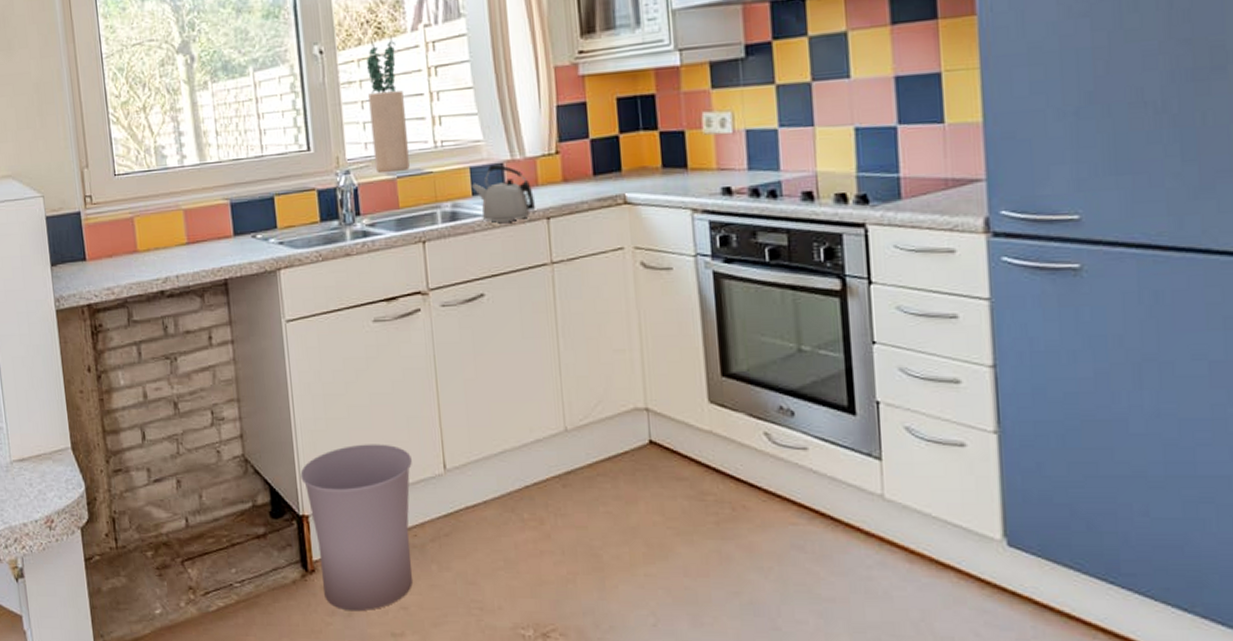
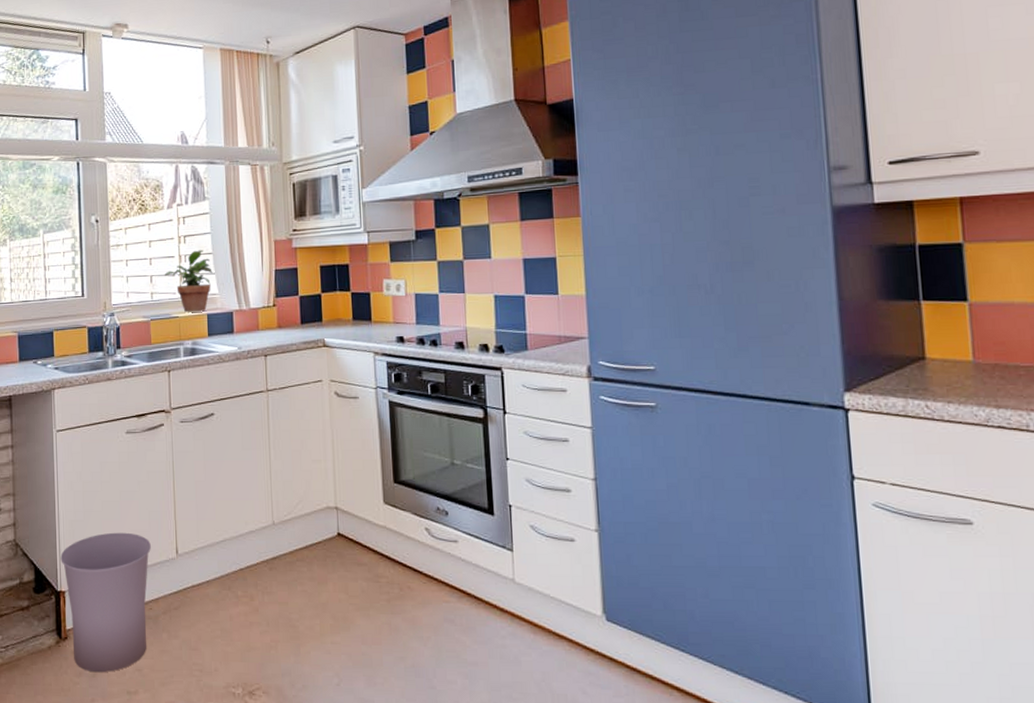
vase: present [367,35,410,174] -> none [132,210,161,317]
potted plant: none [411,83,475,166] -> present [164,250,213,312]
kettle: present [471,164,536,224] -> none [208,312,257,359]

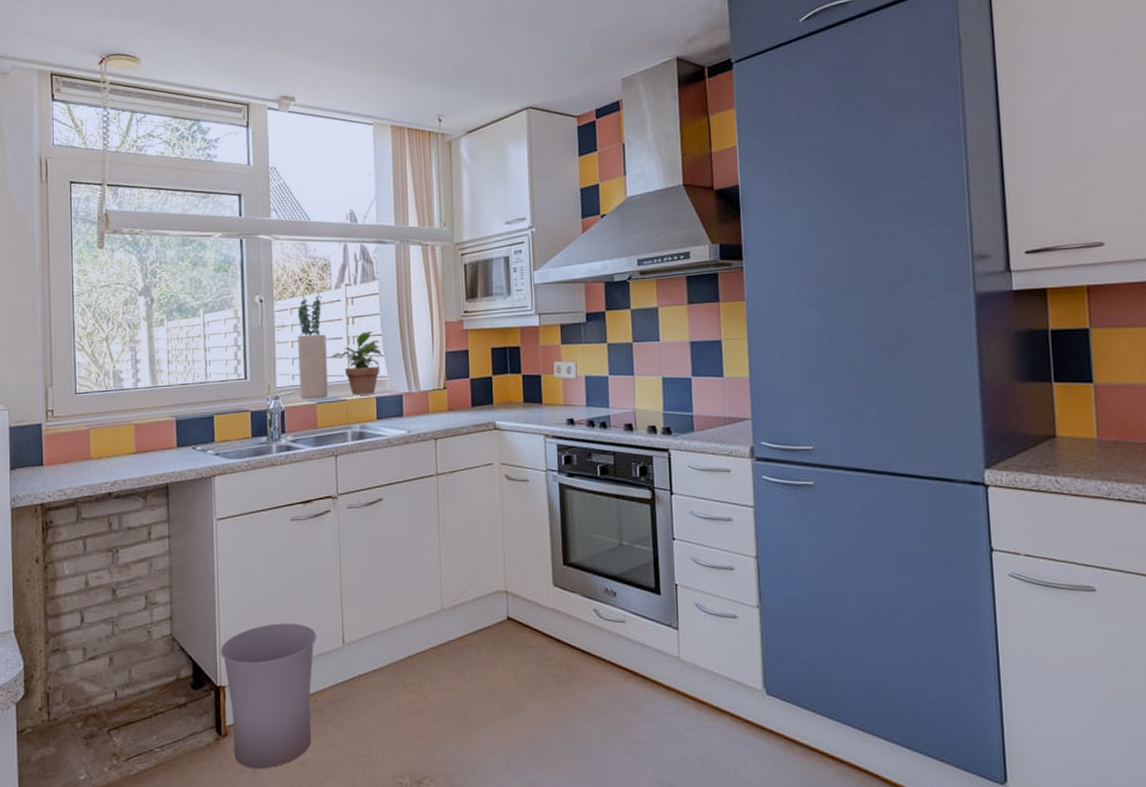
vase: none [132,210,161,317] -> present [298,290,328,400]

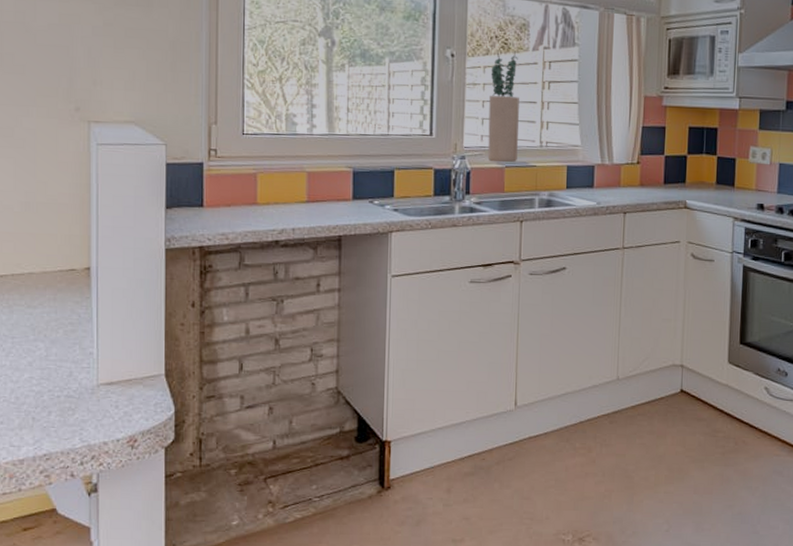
waste bin: present [220,623,316,769] -> none [388,382,488,522]
potted plant: present [331,331,382,395] -> none [524,98,577,163]

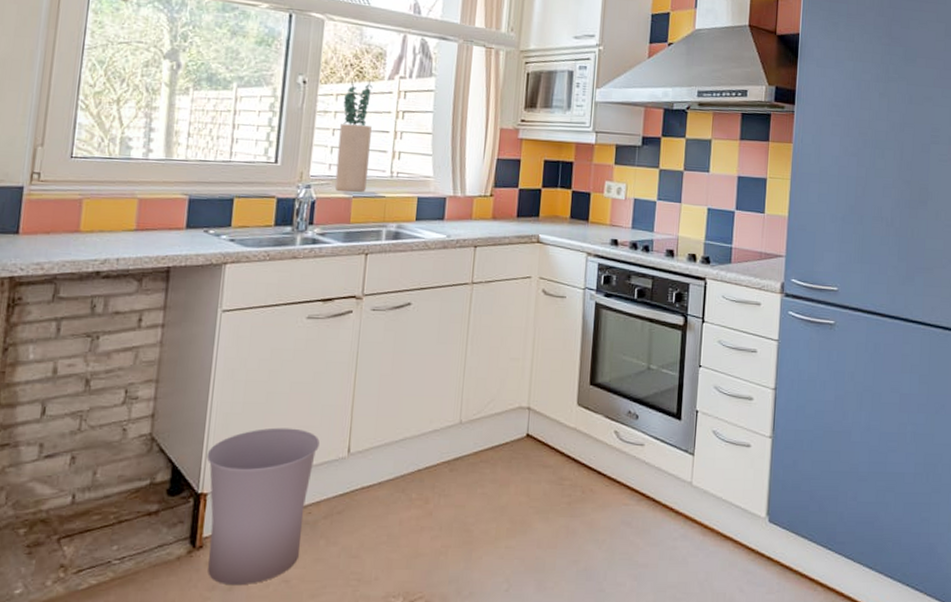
waste bin: none [388,382,488,522] -> present [206,427,320,586]

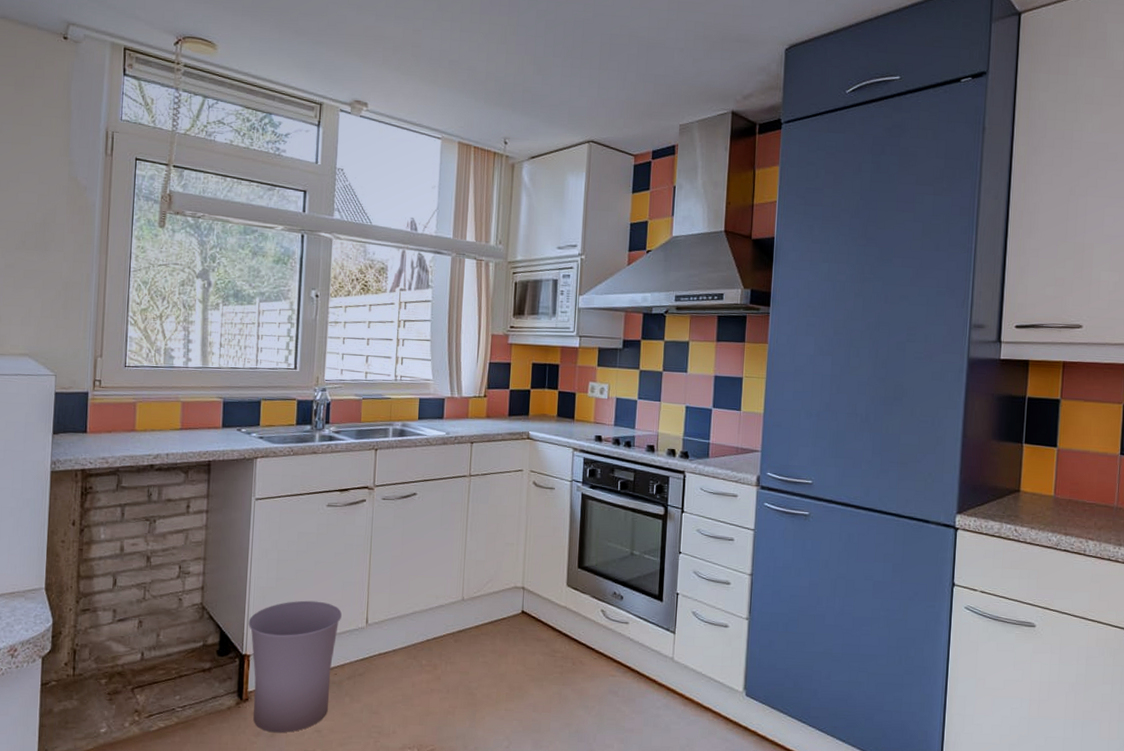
vase: present [334,79,373,193] -> none [346,292,377,395]

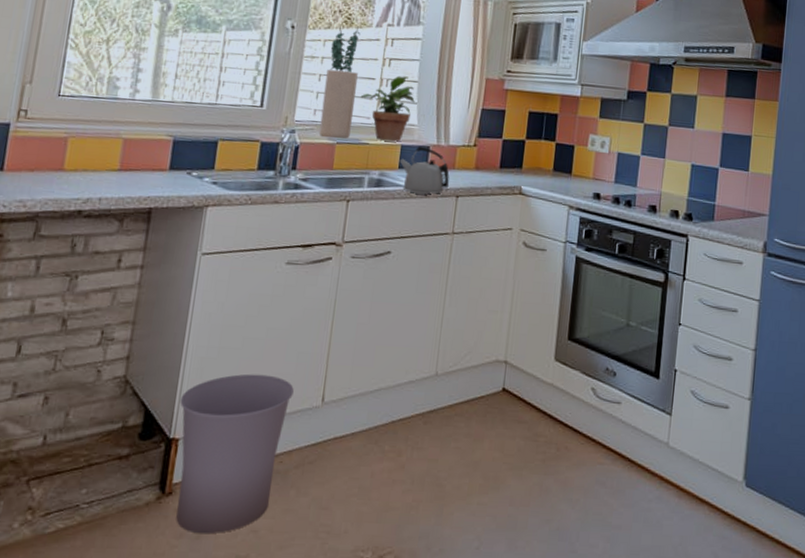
vase: none [346,292,377,395] -> present [318,26,361,139]
potted plant: none [380,335,429,396] -> present [360,75,415,142]
kettle: none [418,398,464,443] -> present [399,145,450,196]

